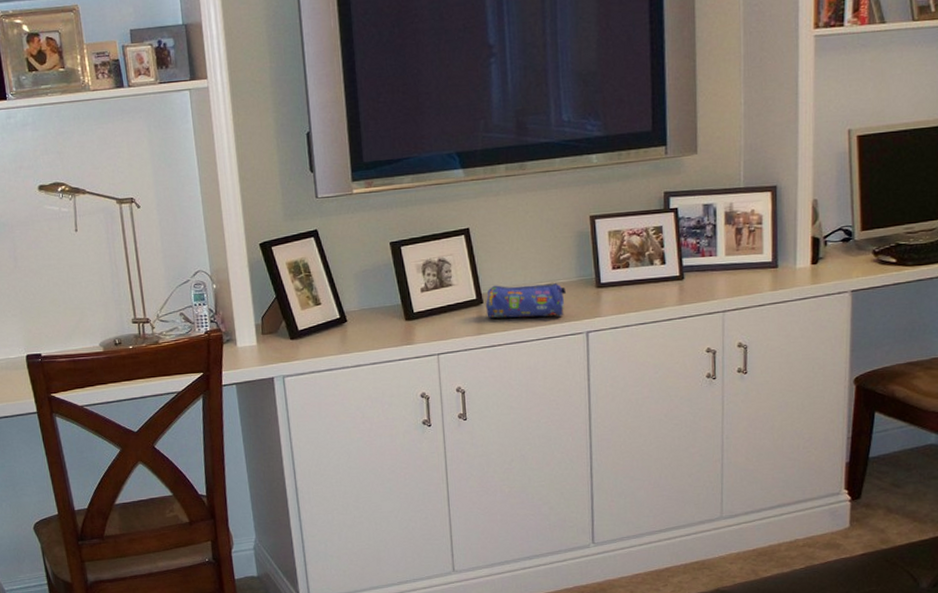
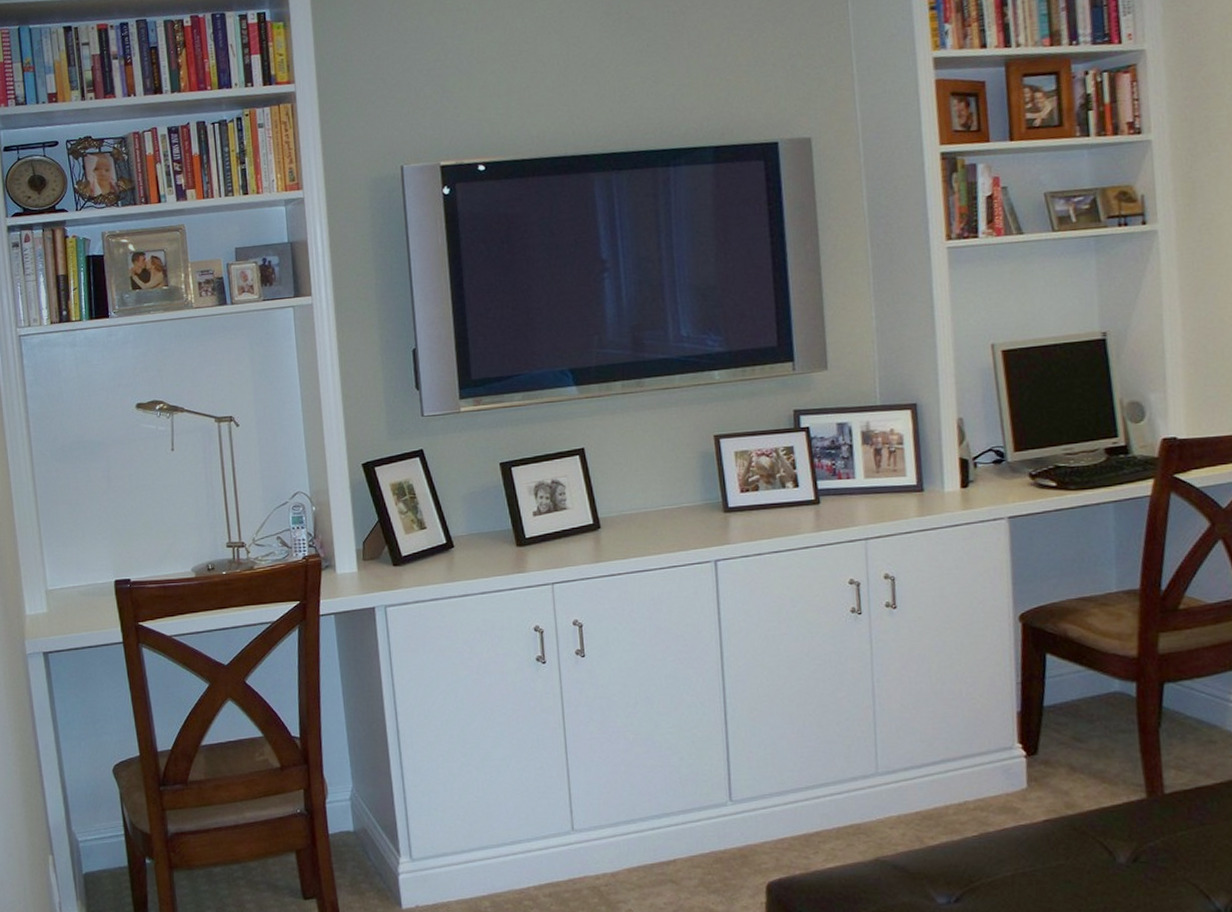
pencil case: present [485,282,566,319] -> none [602,506,691,545]

